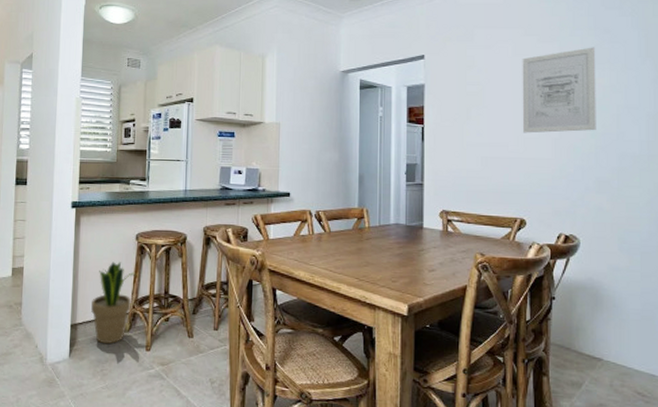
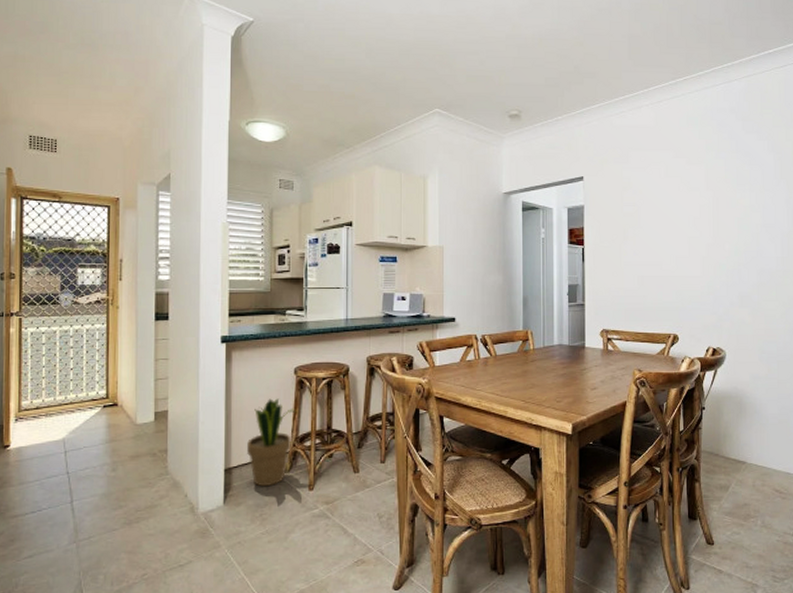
wall art: present [522,47,596,133] -> none [673,169,739,252]

